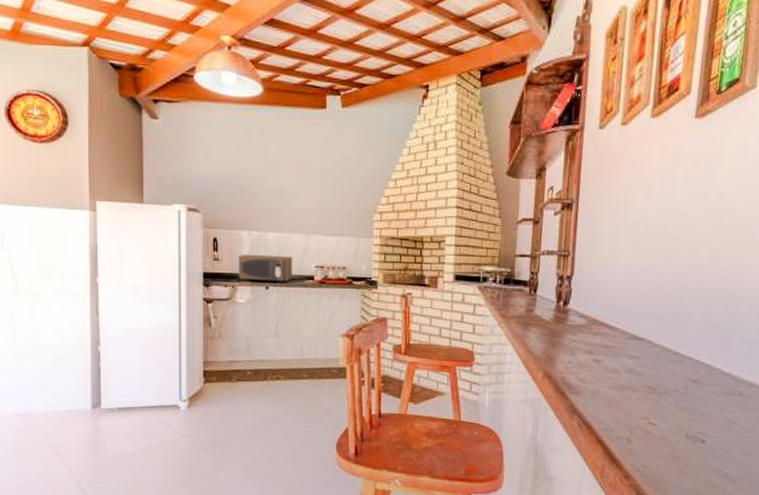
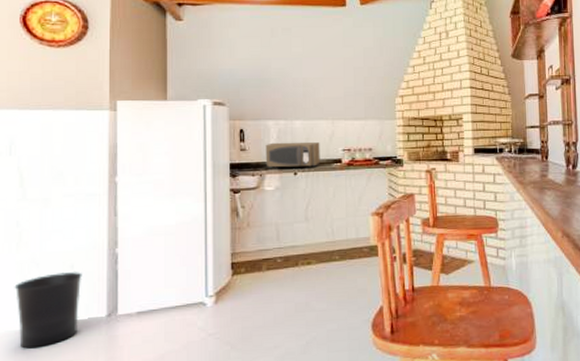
waste bin: none [11,364,69,430] -> present [14,272,82,349]

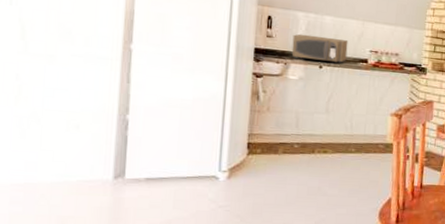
waste bin: present [14,272,82,349] -> none [11,131,89,202]

